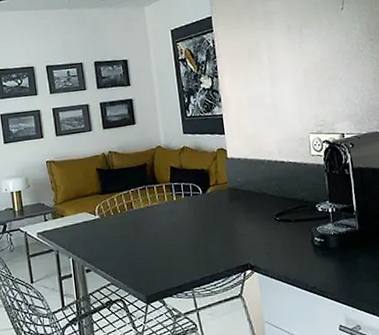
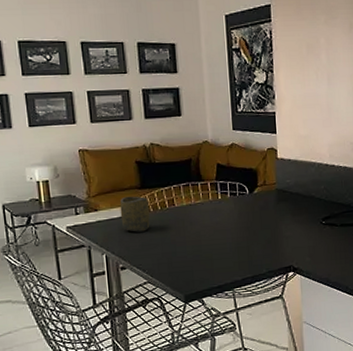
cup: none [83,201,111,236] -> present [119,196,150,232]

